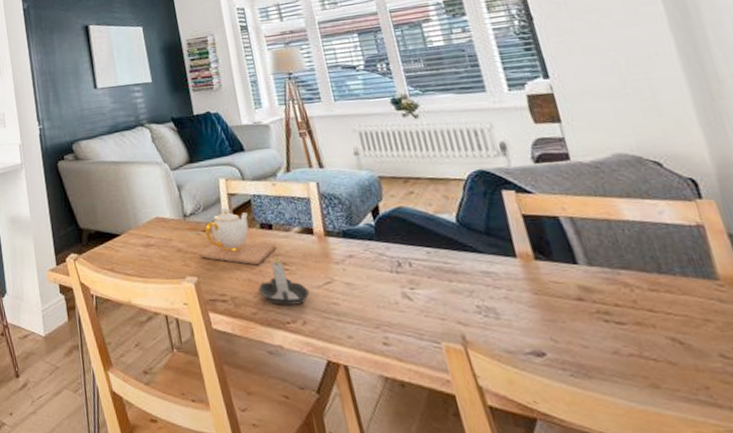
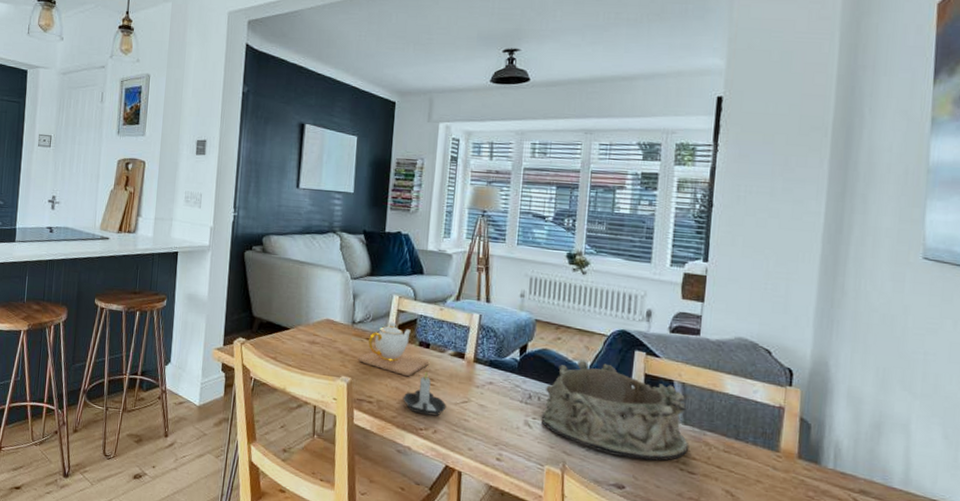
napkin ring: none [413,211,606,318] -> present [541,359,690,461]

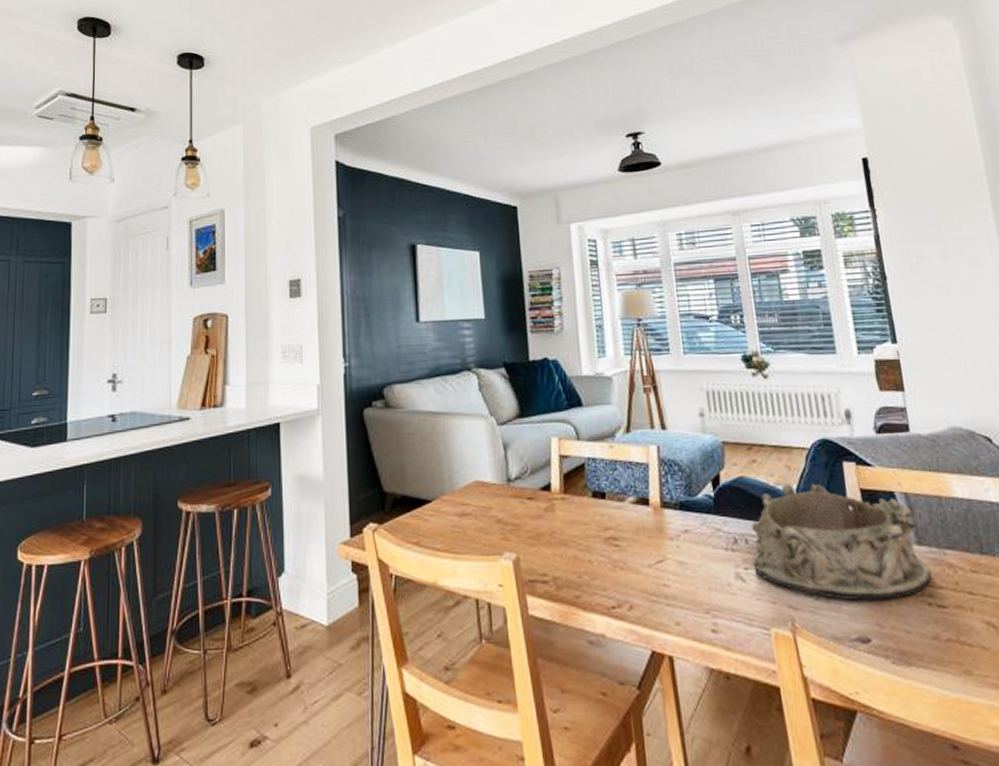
teapot: present [359,321,430,376] -> none [522,471,609,539]
candle: present [403,372,447,416] -> none [584,530,639,587]

